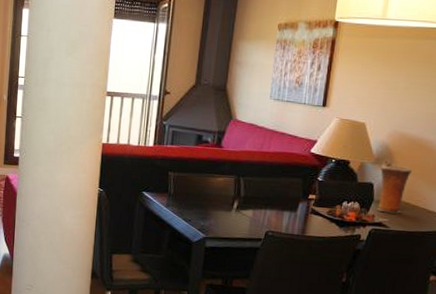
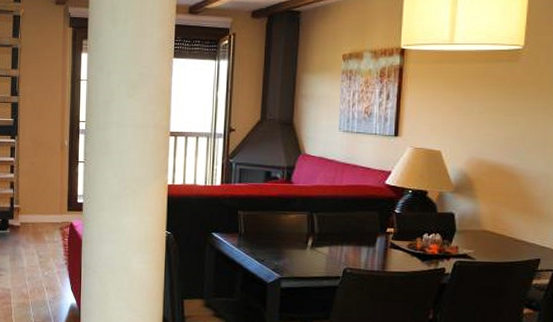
vase: present [377,159,412,214] -> none [461,187,494,244]

